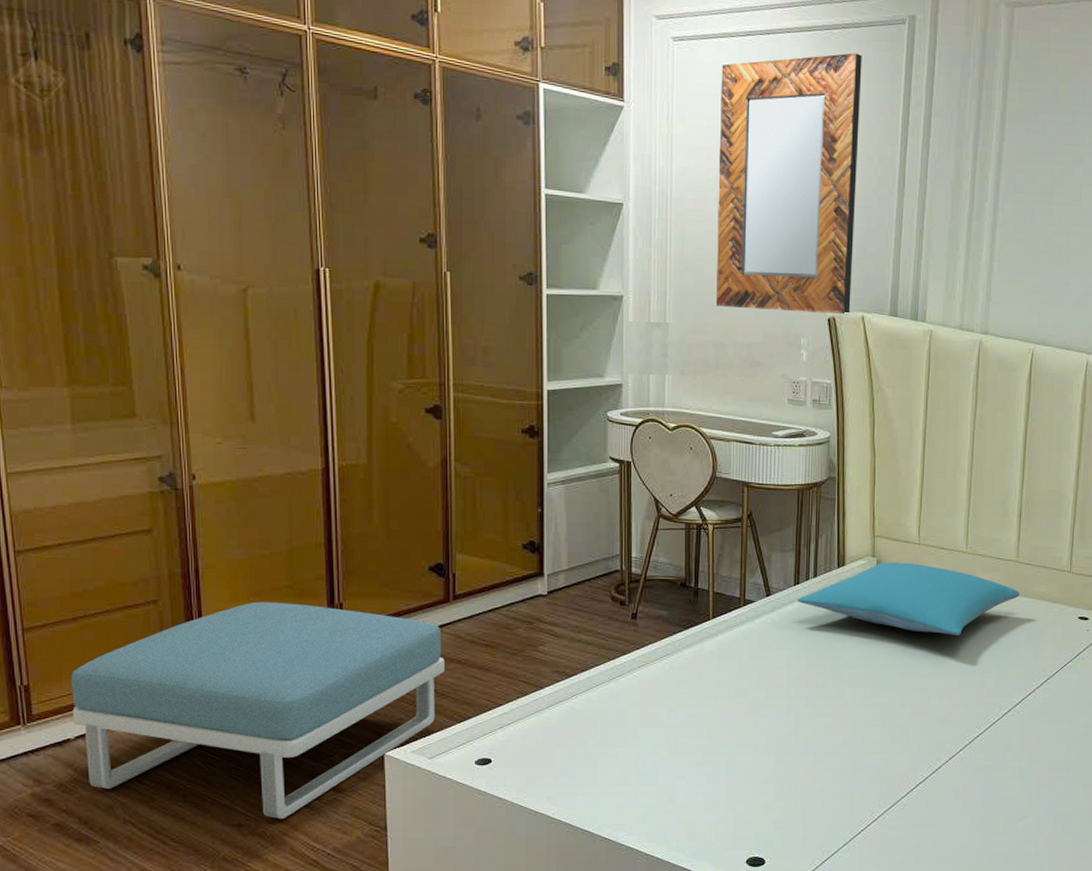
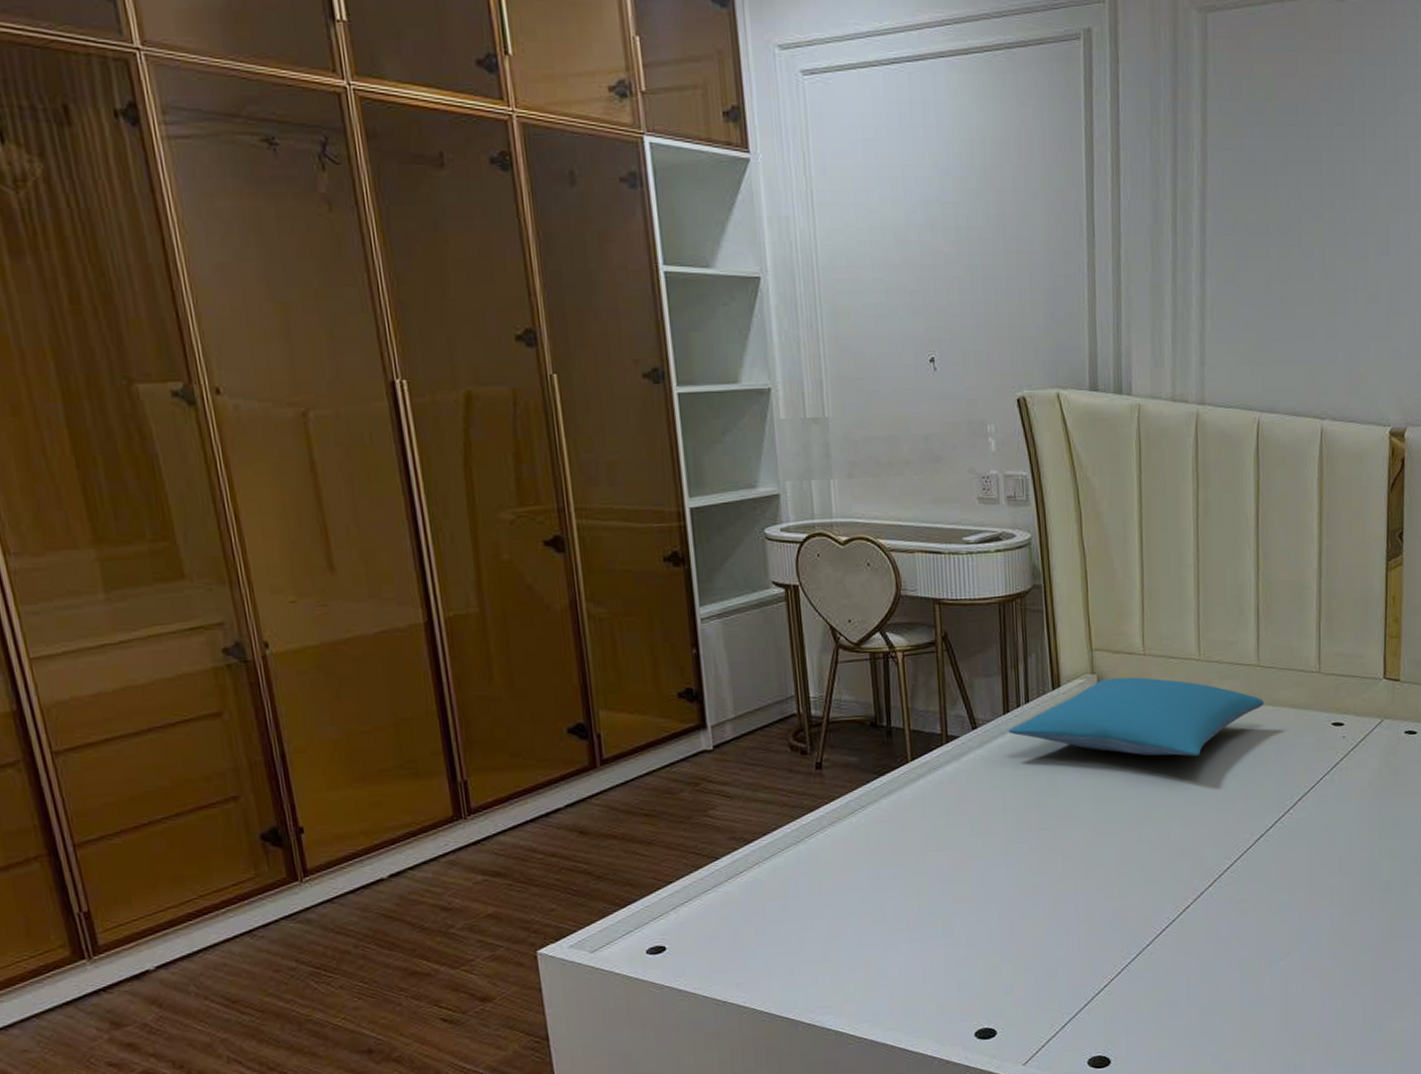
footstool: present [71,602,445,820] -> none [141,785,599,1040]
home mirror: present [716,53,862,315] -> none [864,78,1043,394]

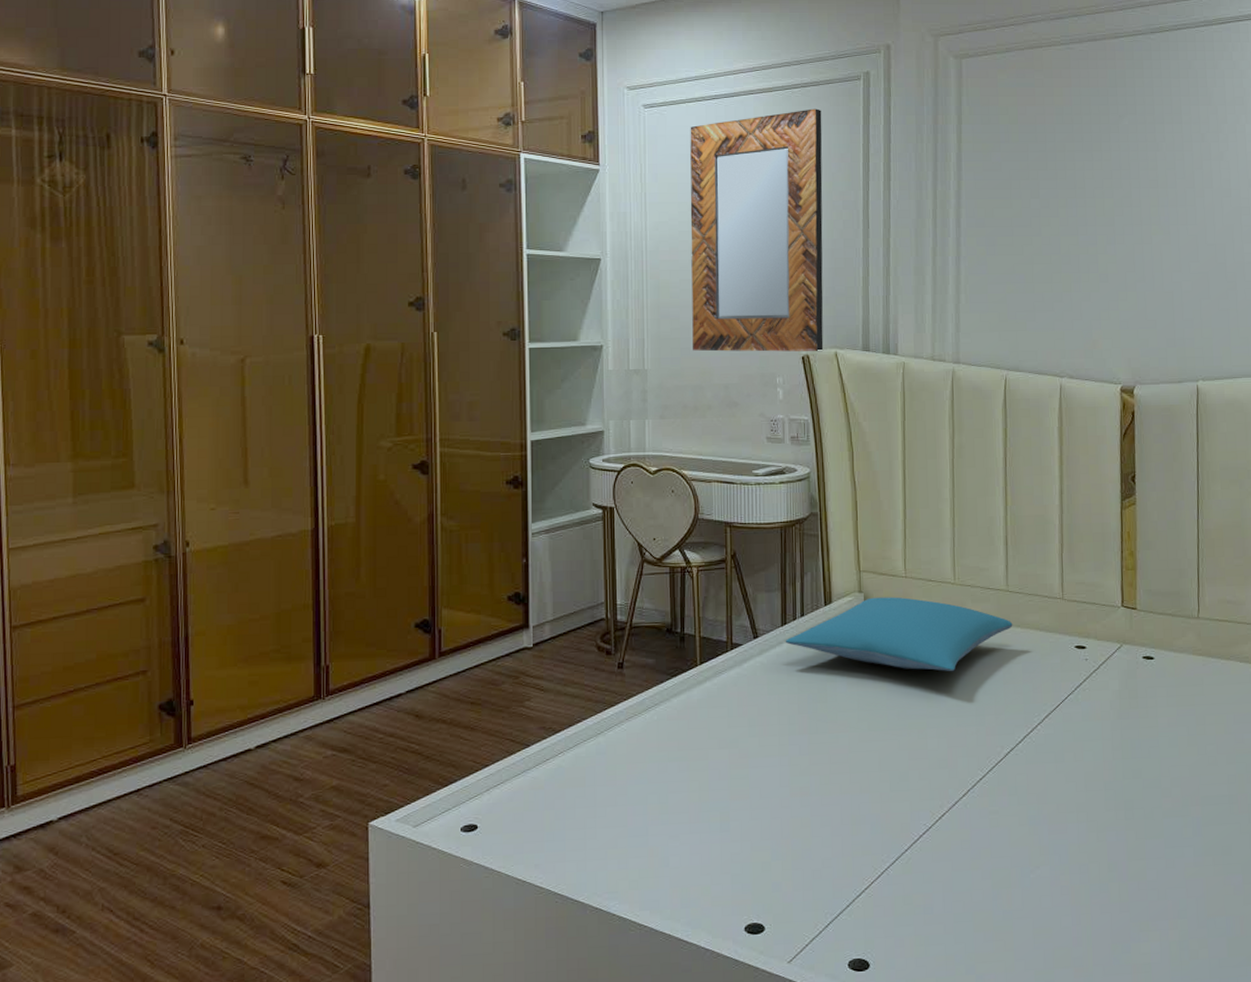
home mirror: none [864,78,1043,394] -> present [690,108,824,352]

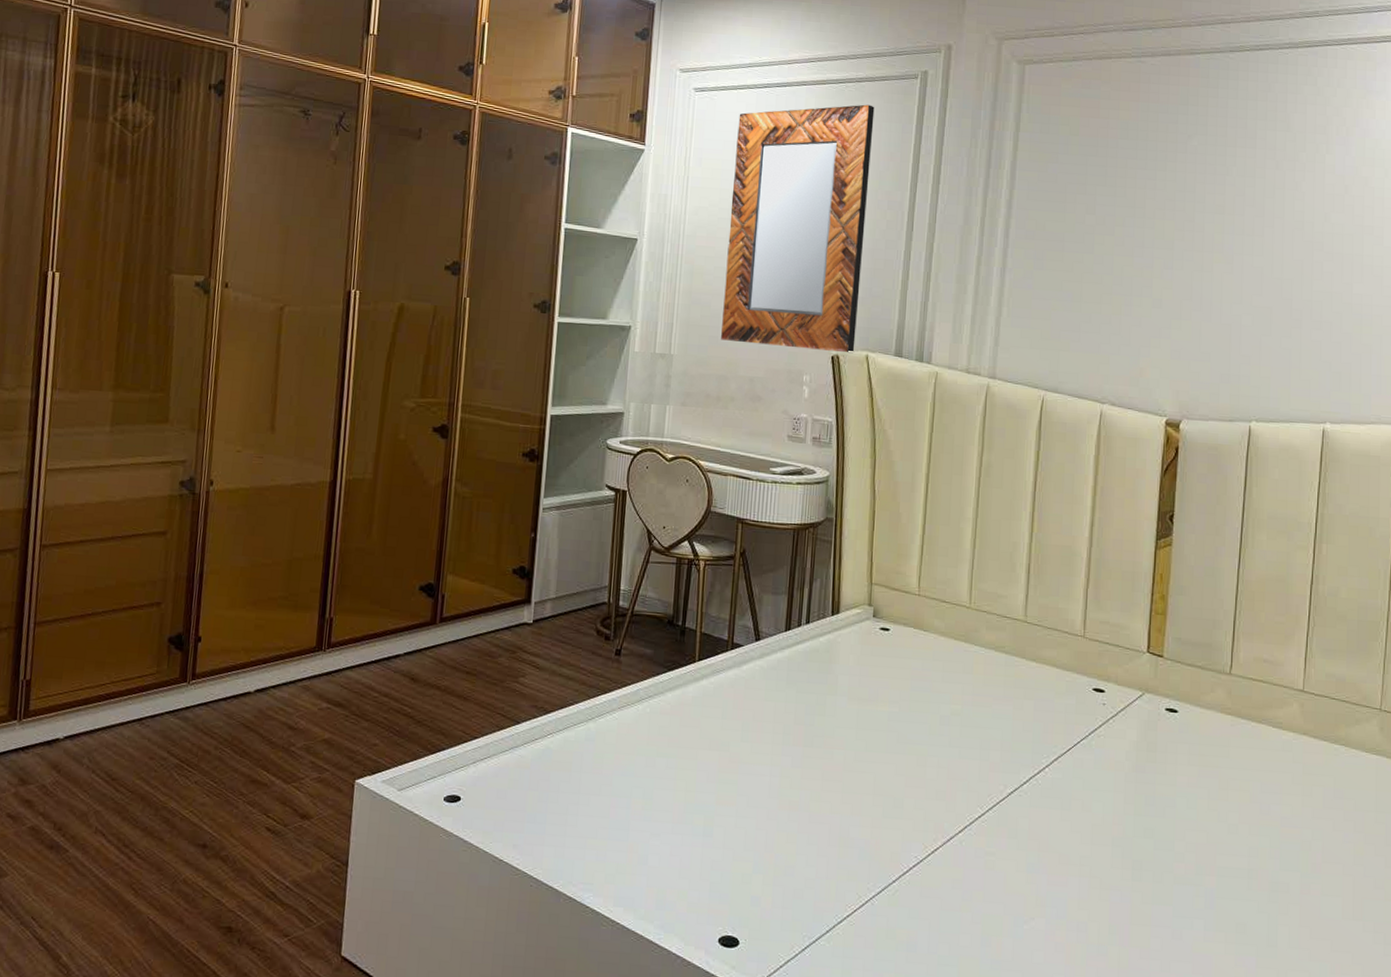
pillow: present [785,597,1013,671] -> none [787,612,1028,699]

